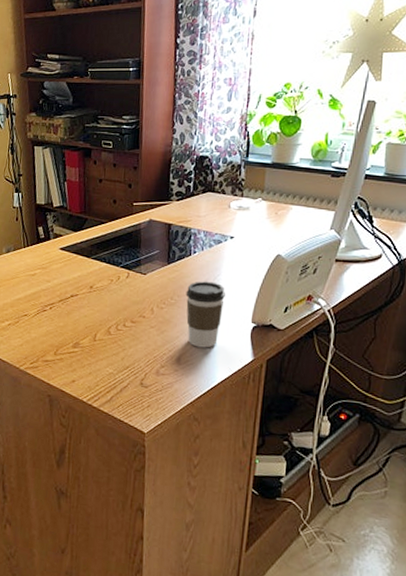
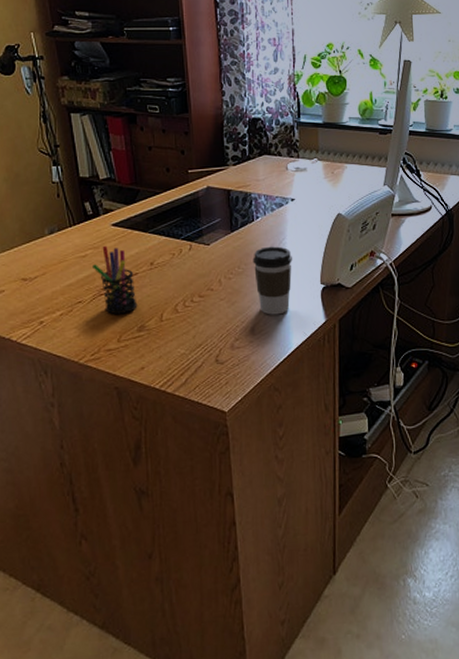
pen holder: none [40,267,75,331] -> present [93,245,138,315]

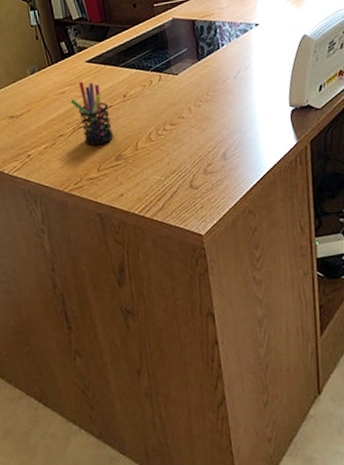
coffee cup: present [253,246,292,315] -> none [220,71,260,140]

